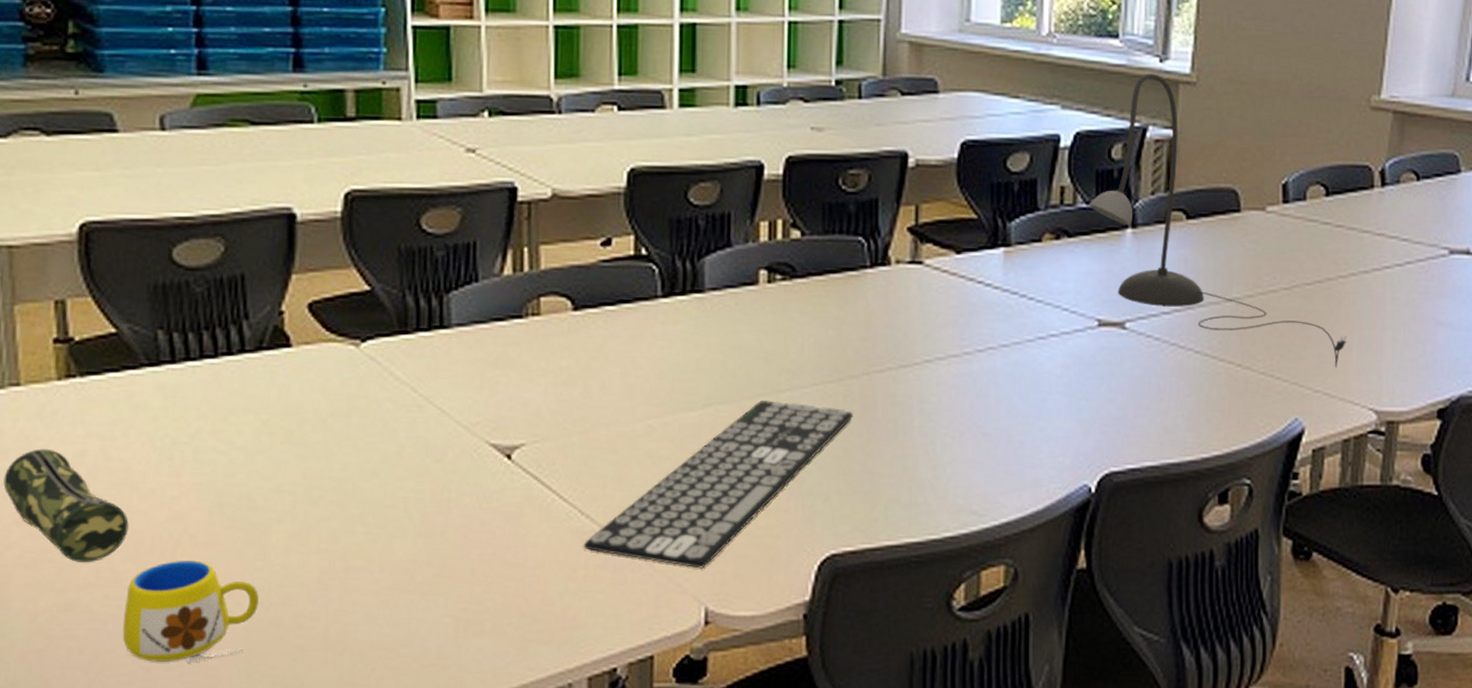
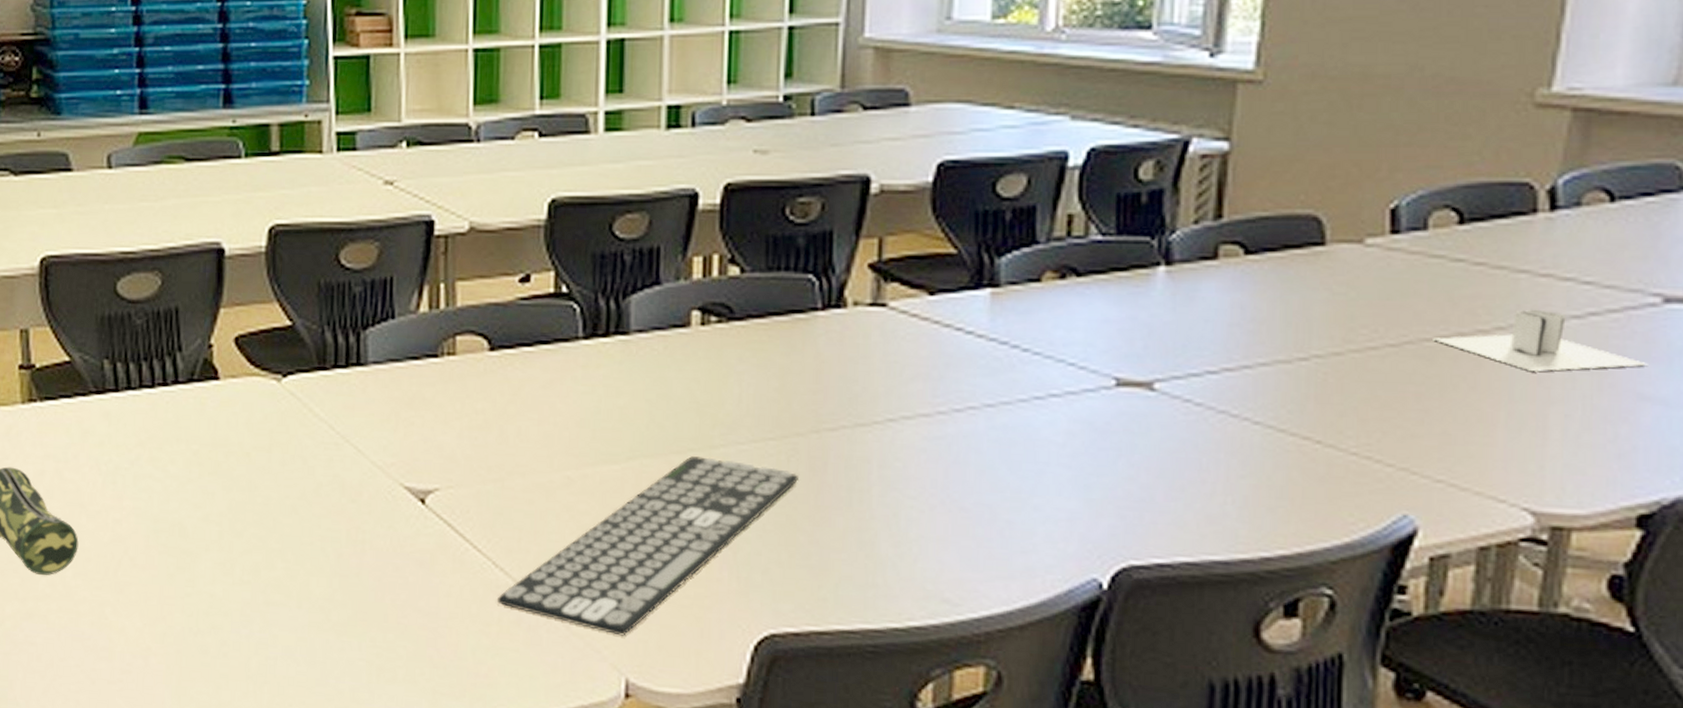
mug: present [122,560,259,664] -> none [73,580,188,680]
desk lamp: present [1088,73,1347,368] -> none [1106,72,1489,451]
video game console: none [1311,260,1442,306] -> present [1433,309,1648,371]

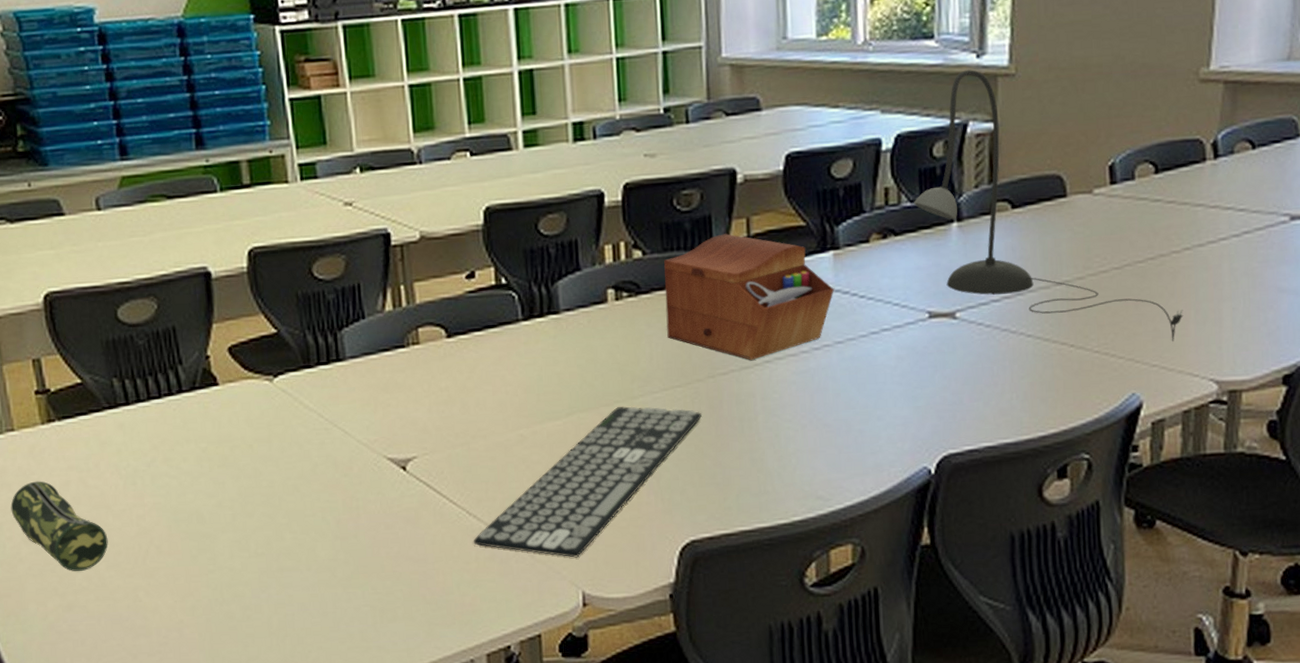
sewing box: none [763,255,988,416] -> present [664,234,834,360]
desk lamp: none [1106,72,1489,451] -> present [913,69,1184,341]
video game console: present [1433,309,1648,371] -> none [1144,232,1283,278]

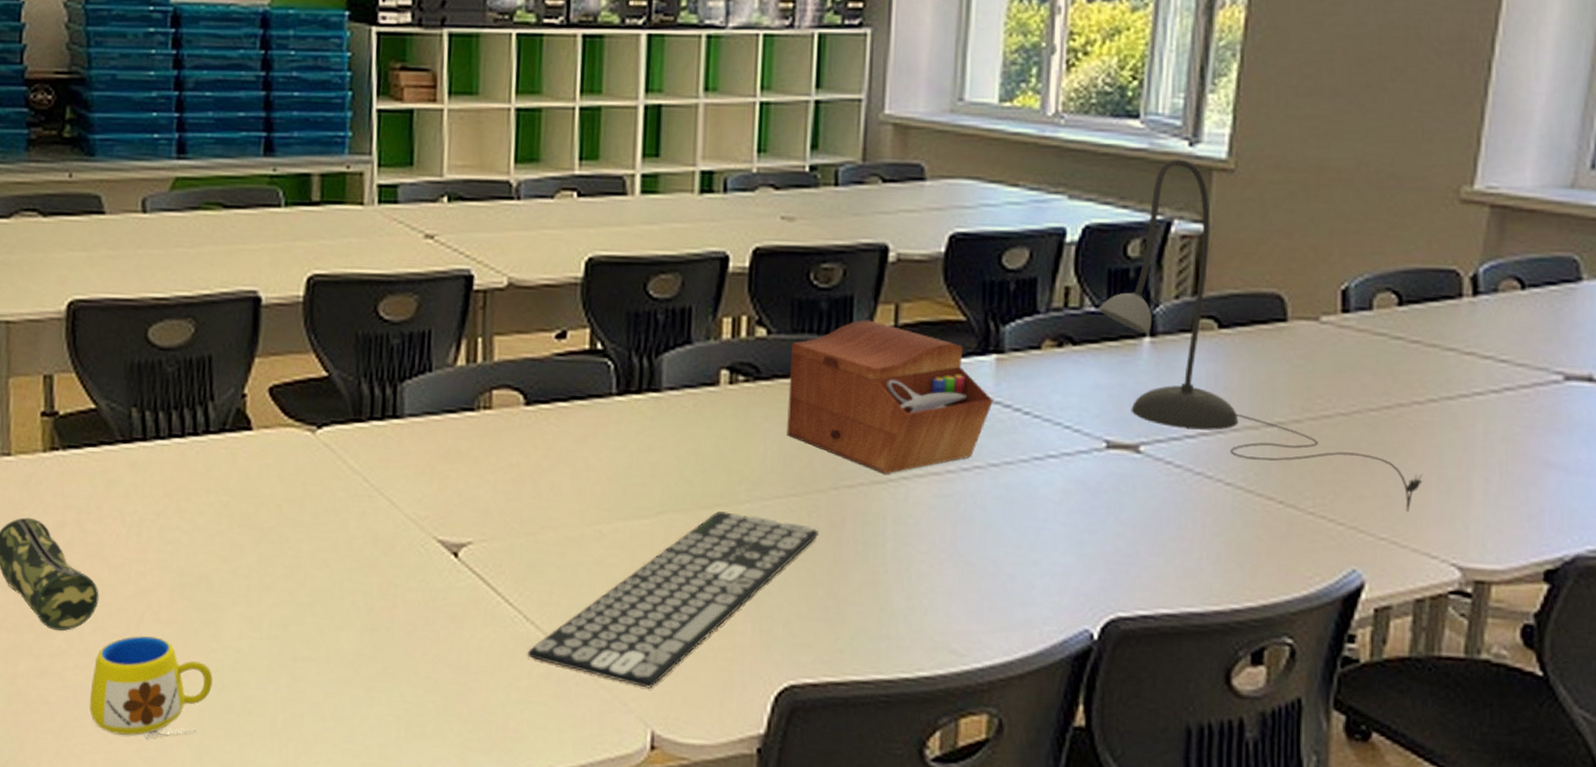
mug: none [112,566,214,650] -> present [89,636,213,739]

